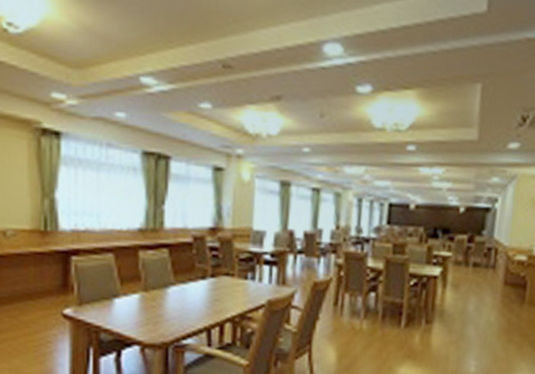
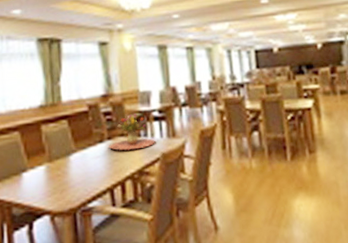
flower arrangement: none [211,253,264,292] -> present [109,113,156,151]

